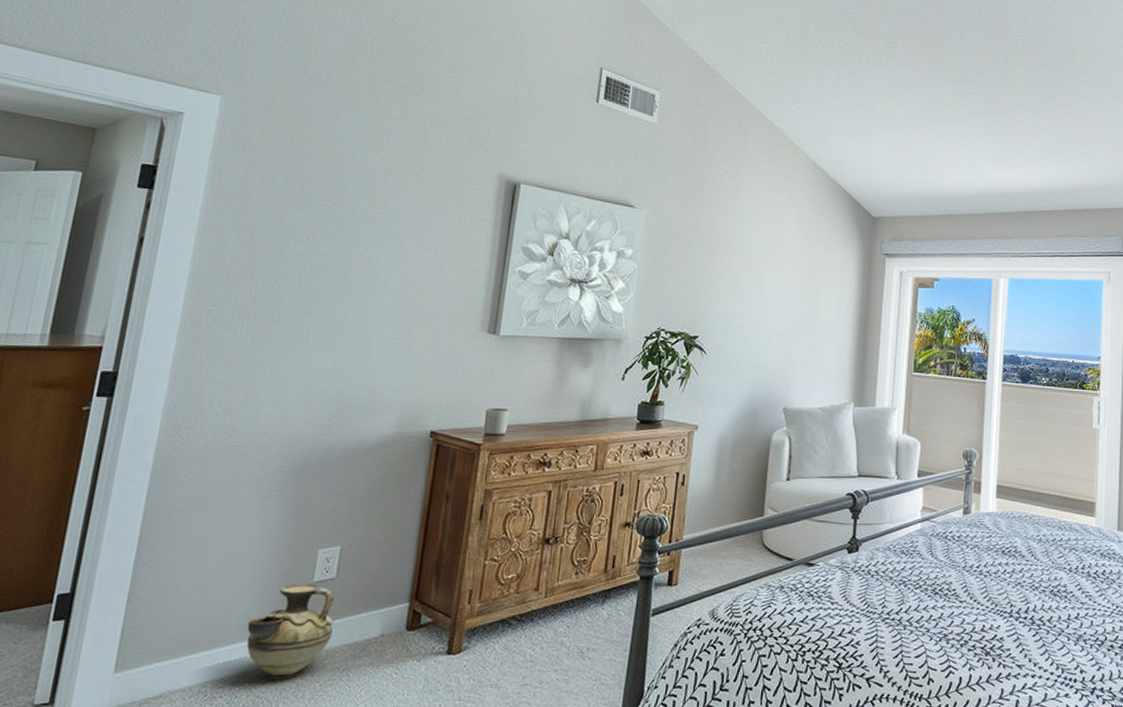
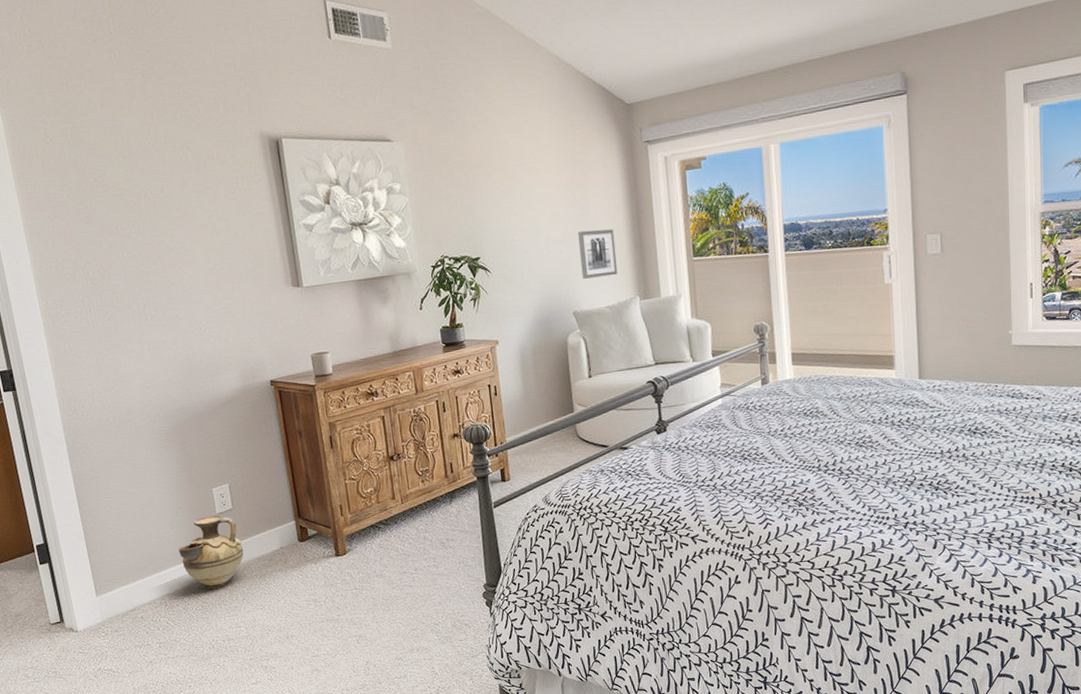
wall art: none [799,327,840,378] -> present [577,229,618,279]

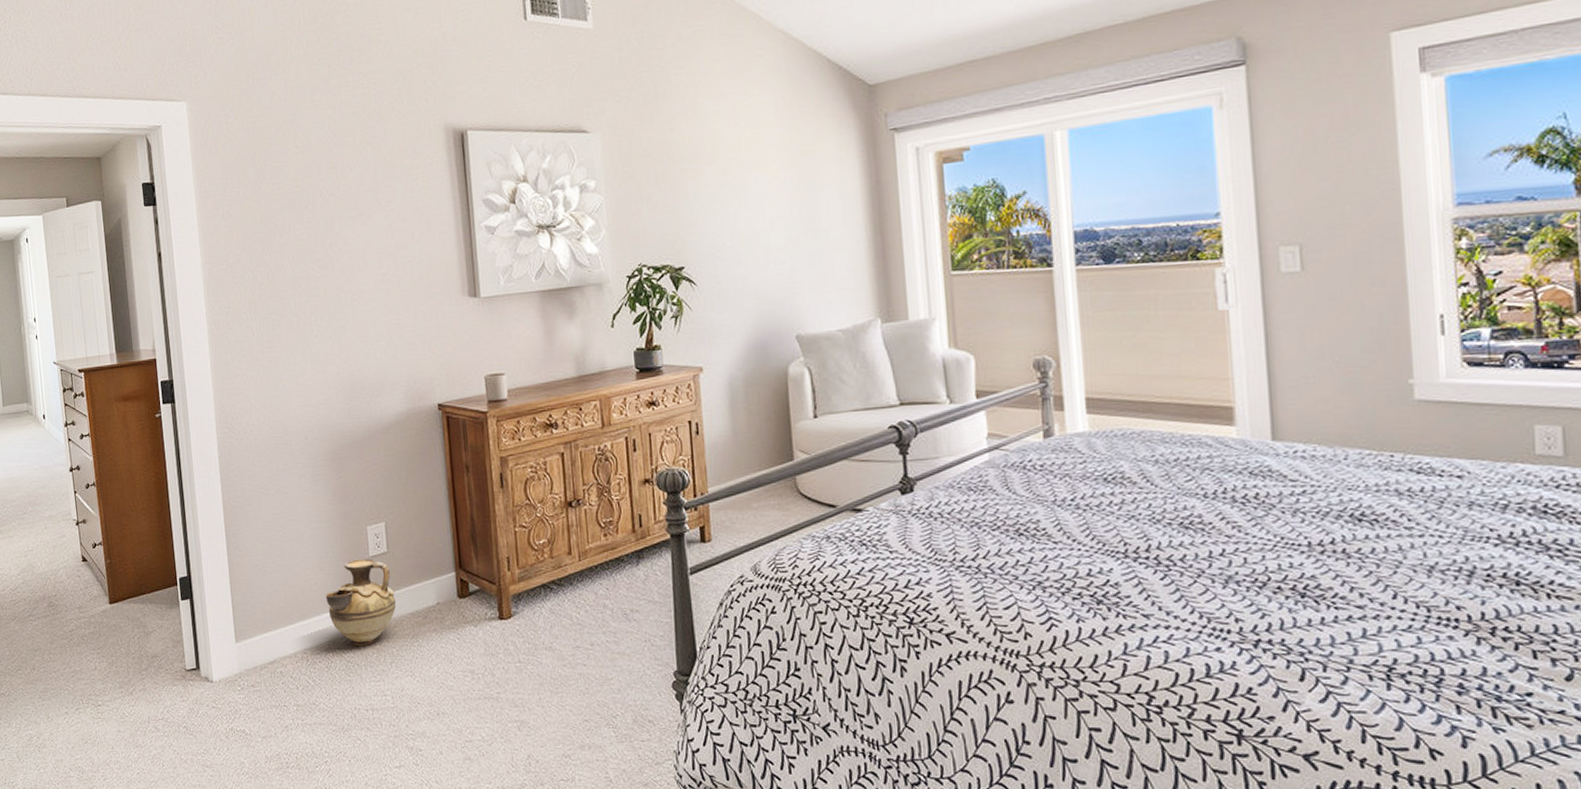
wall art: present [577,229,618,279] -> none [804,235,854,295]

